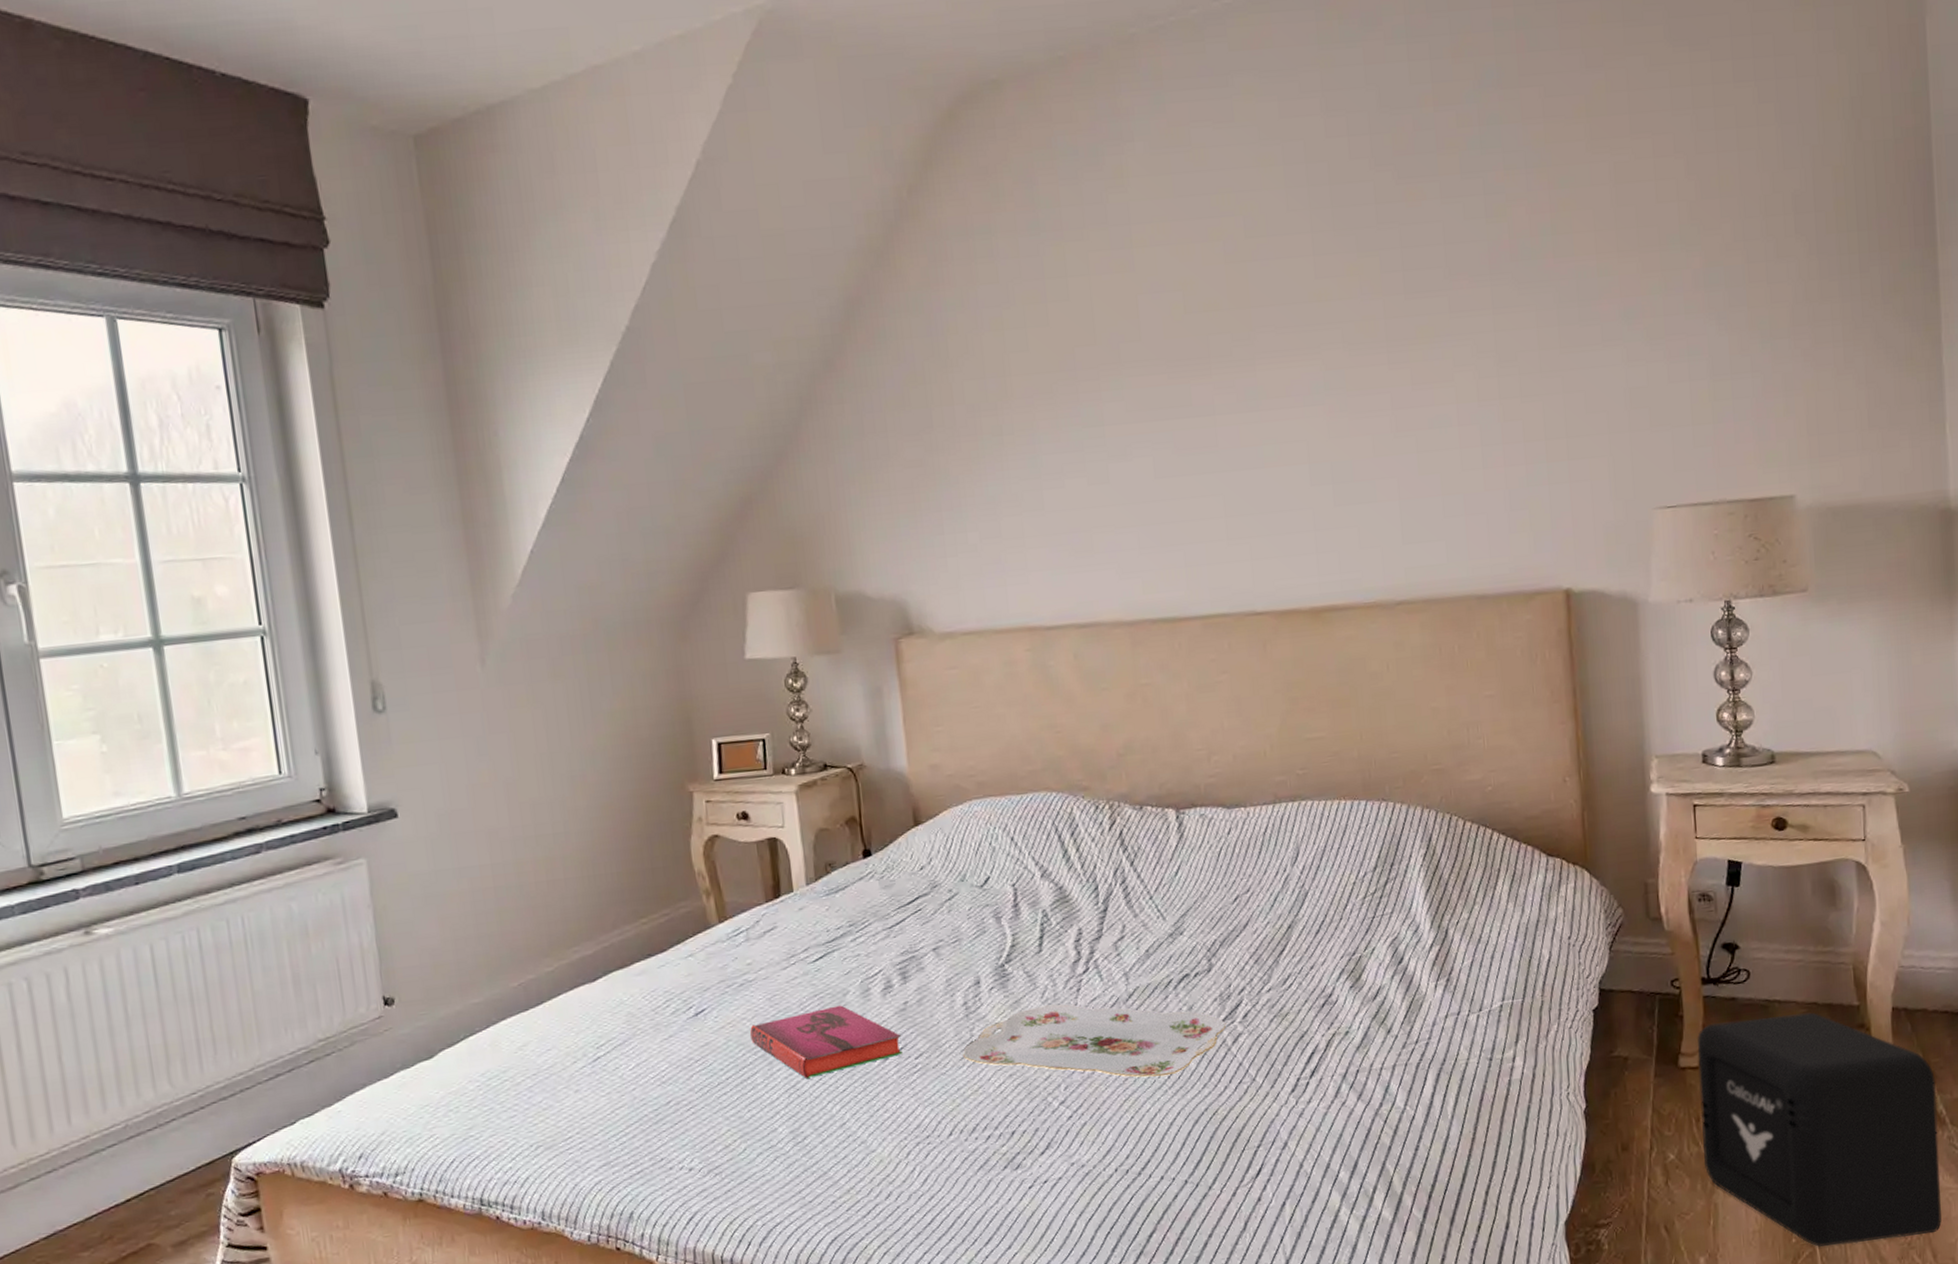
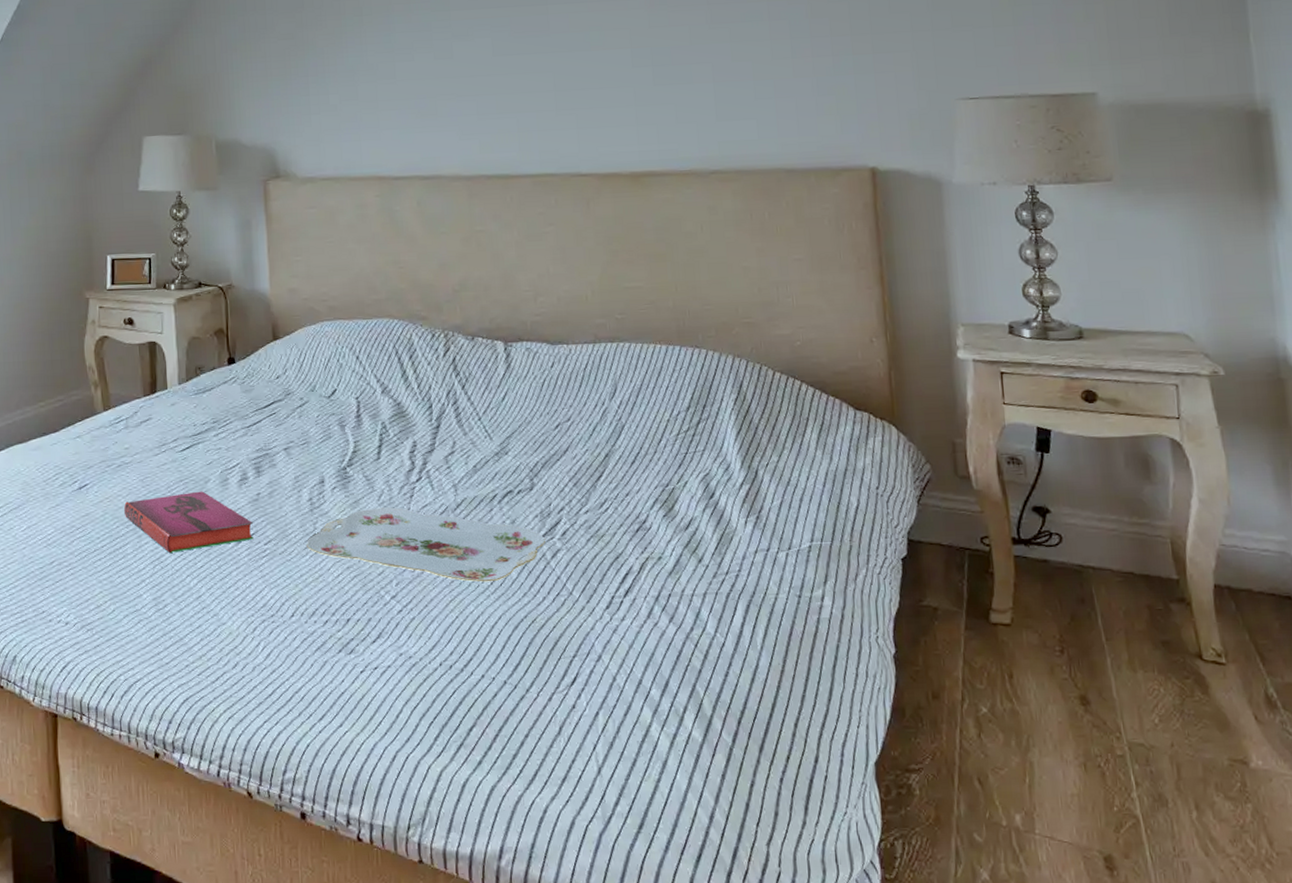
air purifier: present [1696,1012,1942,1248] -> none [1008,581,1277,820]

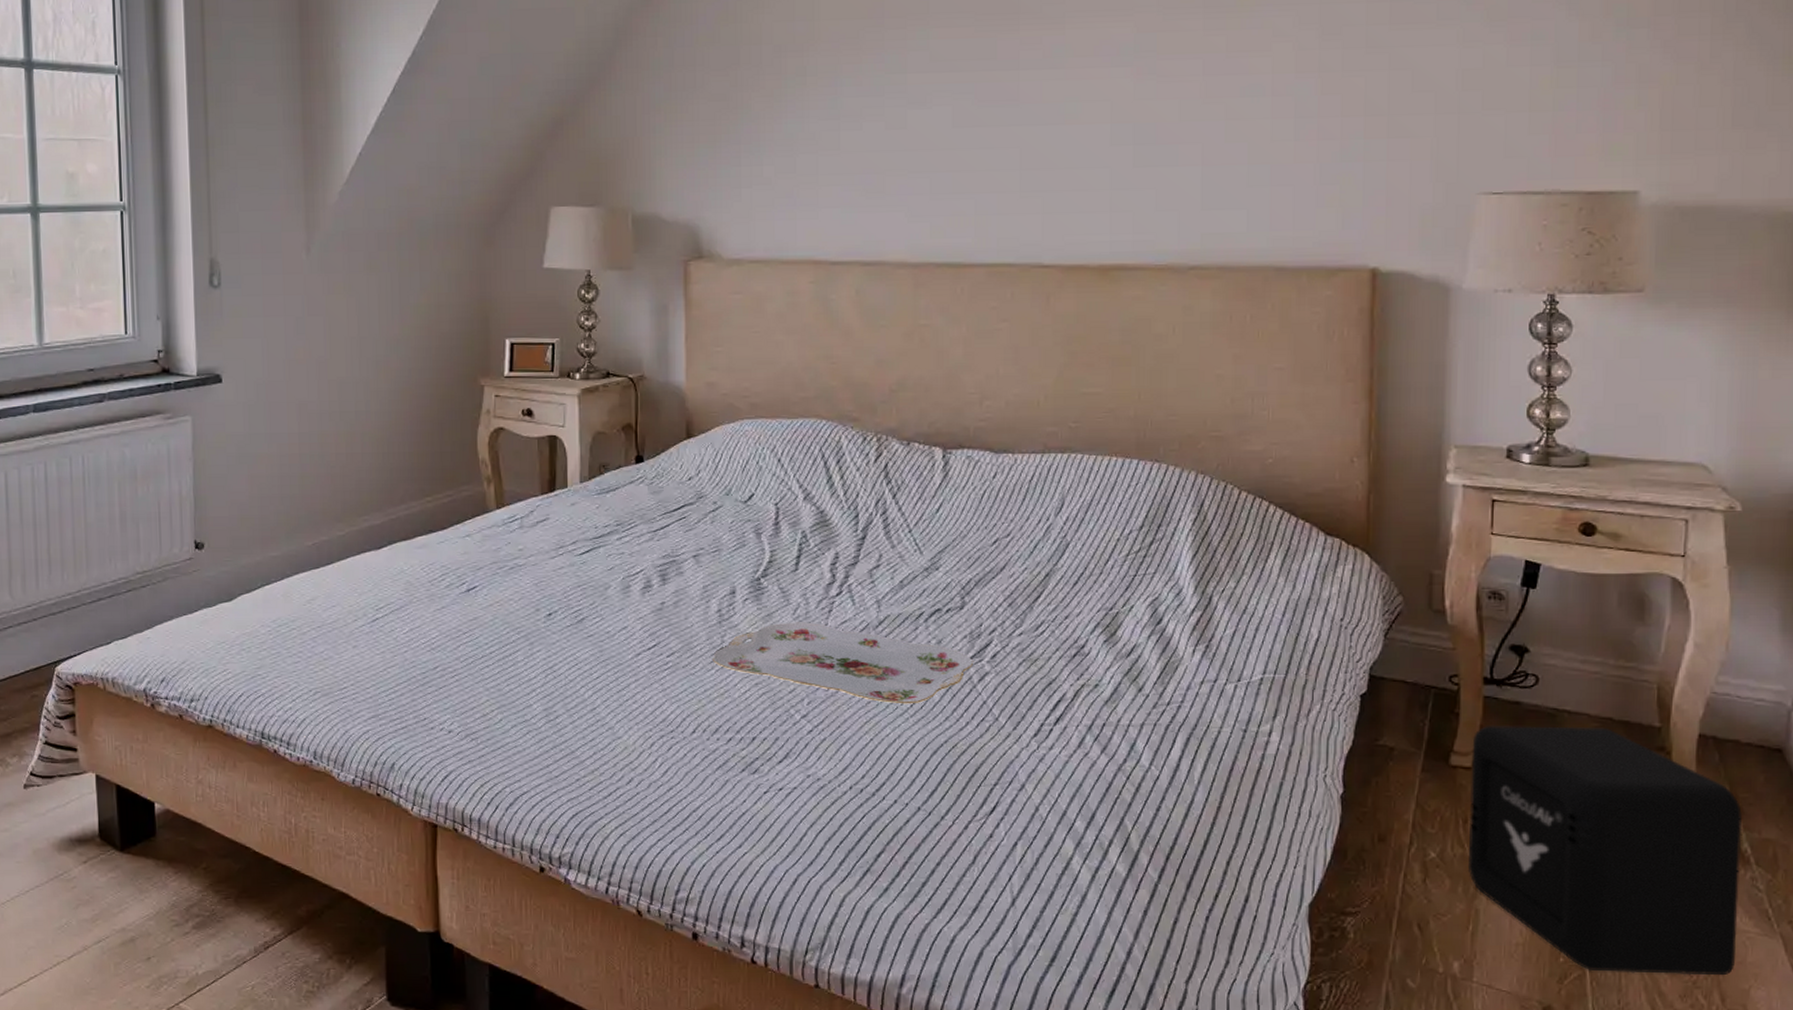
hardback book: present [124,491,254,554] -> none [516,598,655,663]
air purifier: none [1008,581,1277,820] -> present [1469,725,1743,976]

